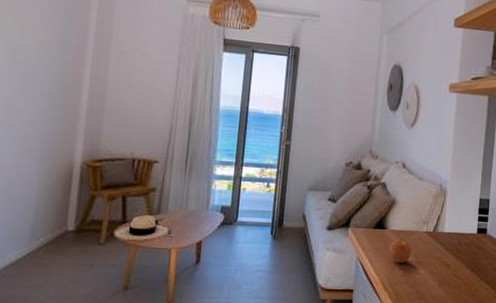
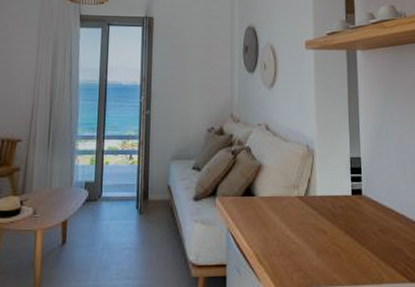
apple: present [389,238,412,263] -> none [260,204,284,232]

